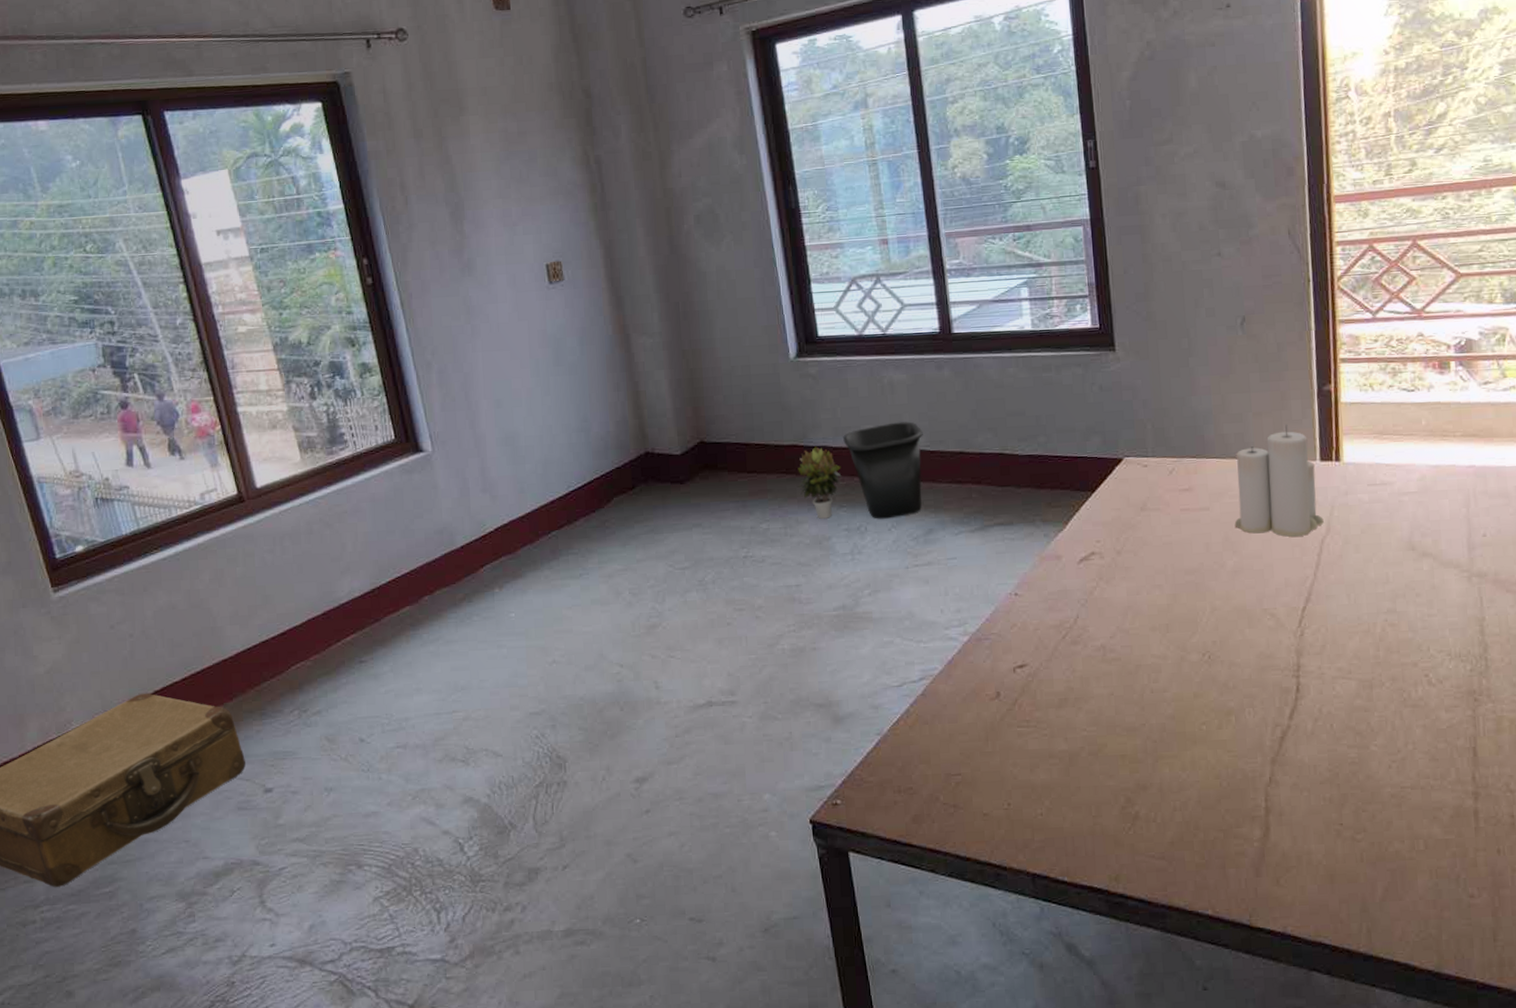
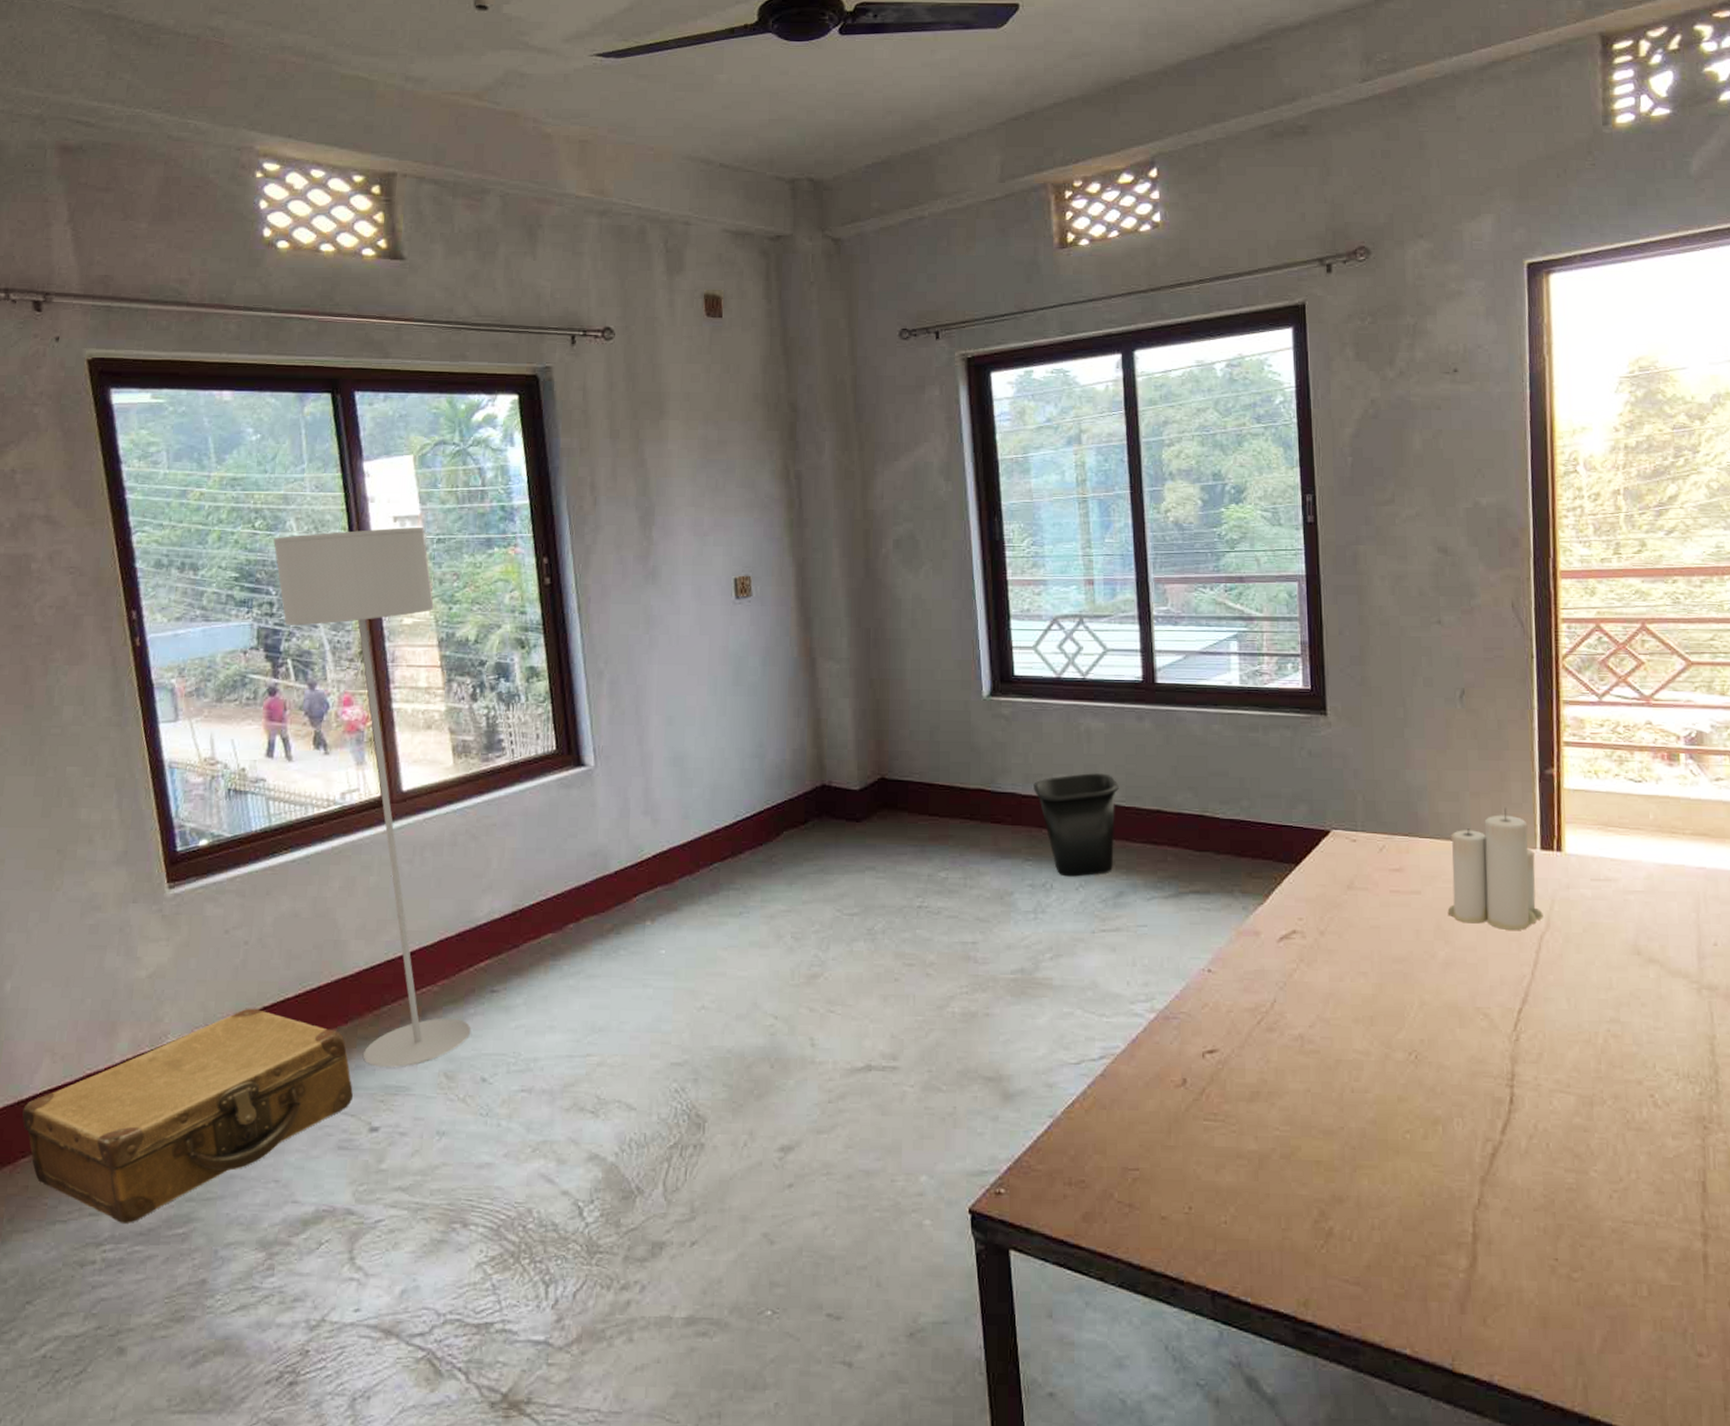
floor lamp: none [106,239,346,736] -> present [273,527,471,1067]
potted plant: present [798,446,845,519] -> none [981,792,1032,872]

